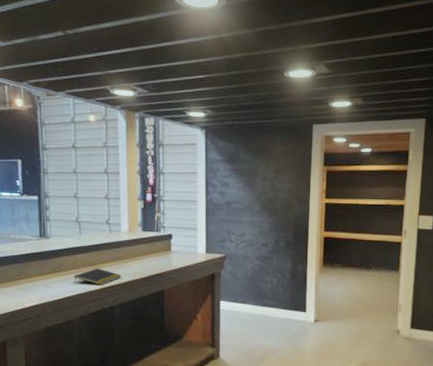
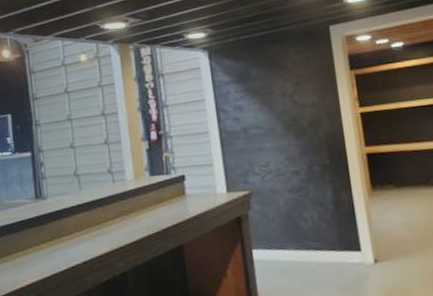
notepad: present [74,268,121,285] -> none [77,227,131,249]

